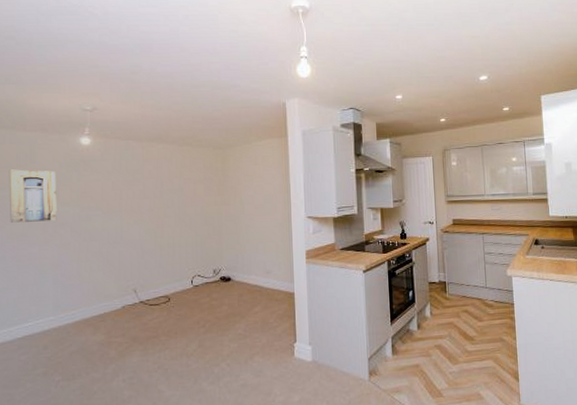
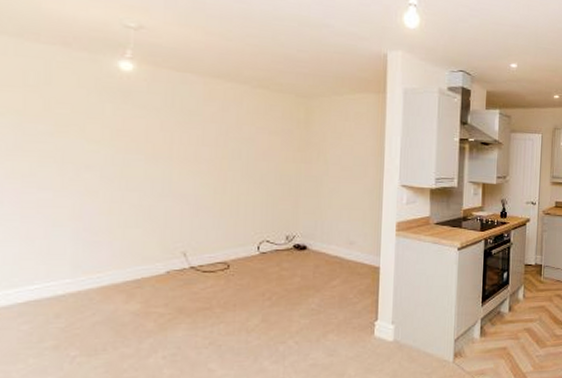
wall art: present [8,169,57,223] -> none [11,89,82,162]

